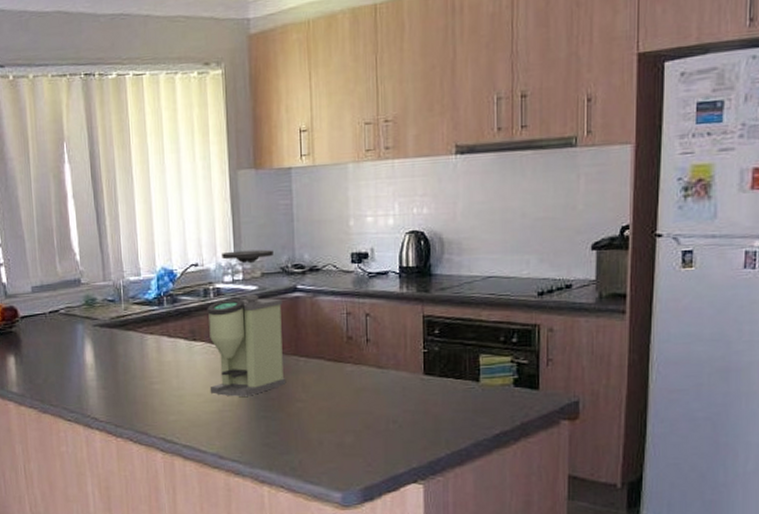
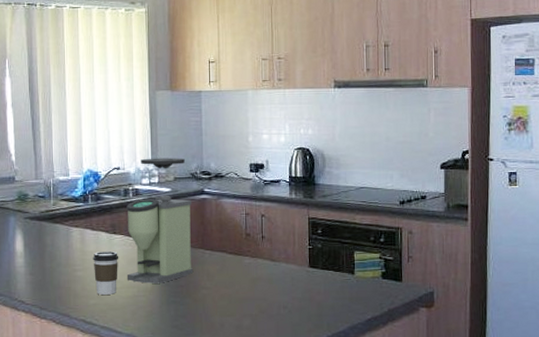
coffee cup: none [171,361,201,410] -> present [93,251,119,295]

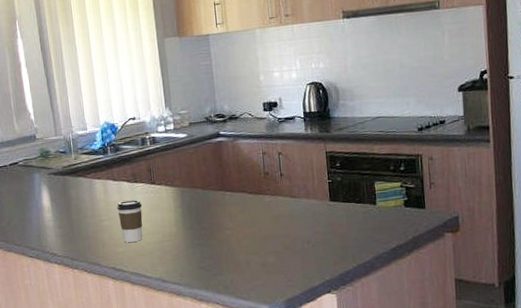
coffee grinder: present [126,157,194,284] -> none [145,103,216,229]

